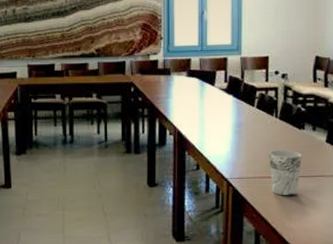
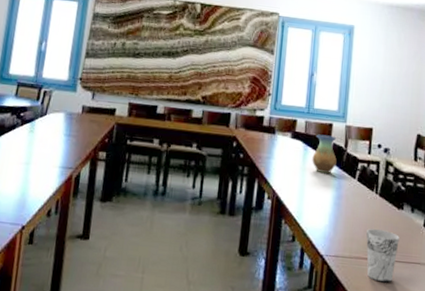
vase: none [209,69,234,106] -> present [312,134,337,174]

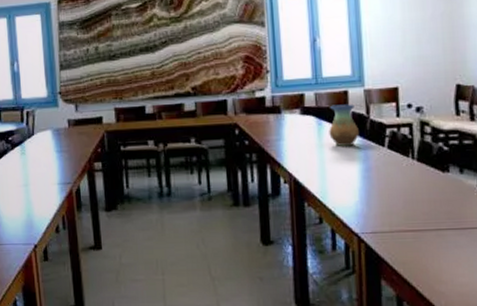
cup: present [366,229,399,283] -> none [407,197,449,254]

